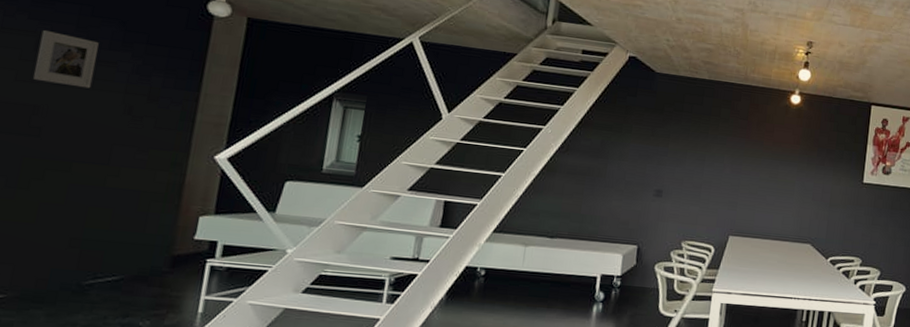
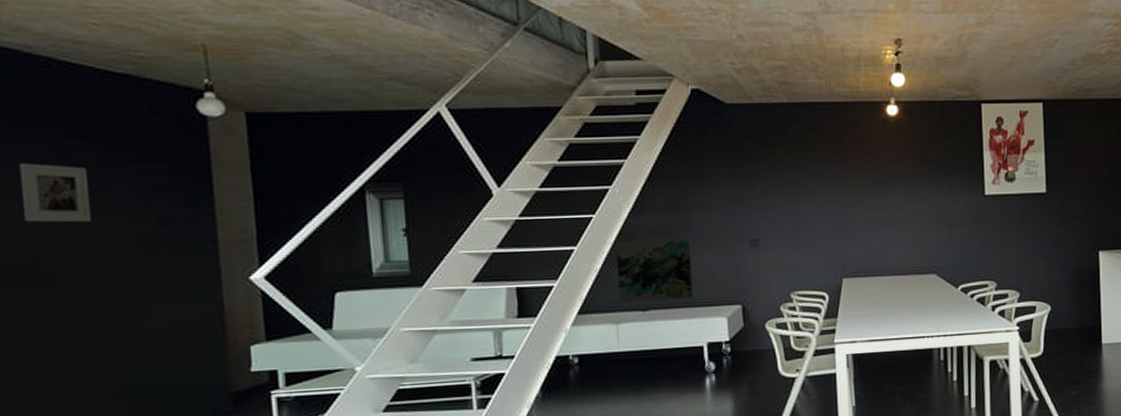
wall art: none [532,176,604,233] -> present [616,240,694,302]

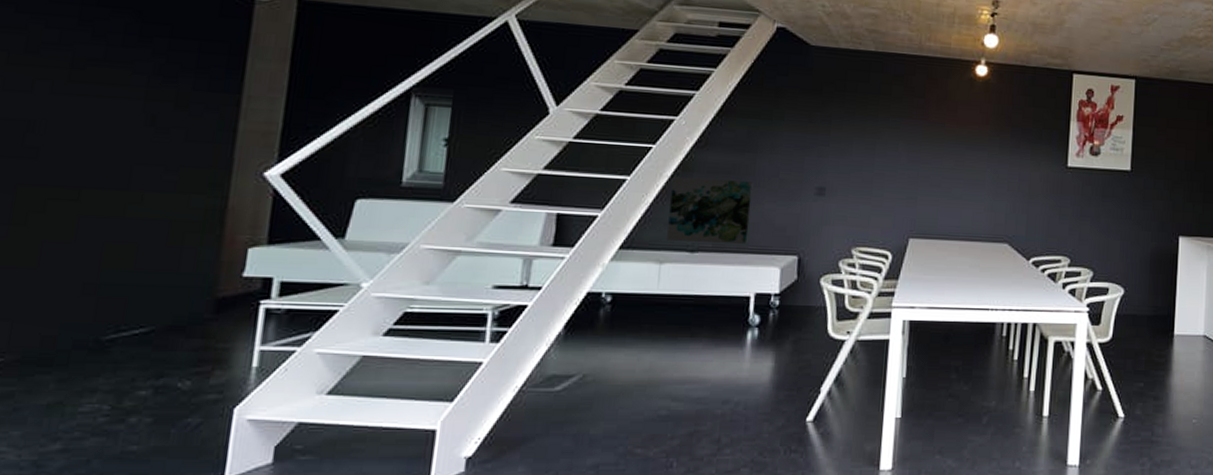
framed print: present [19,163,92,223] -> none [25,26,109,96]

